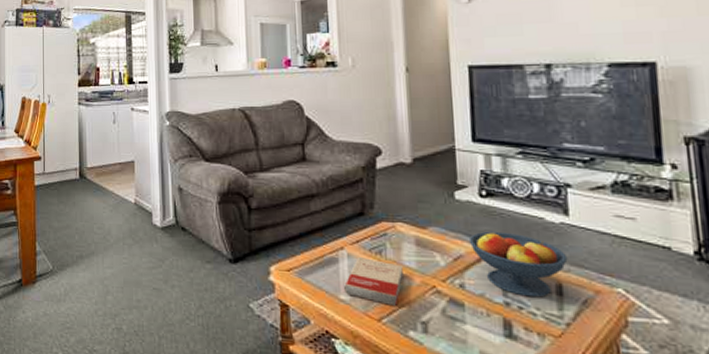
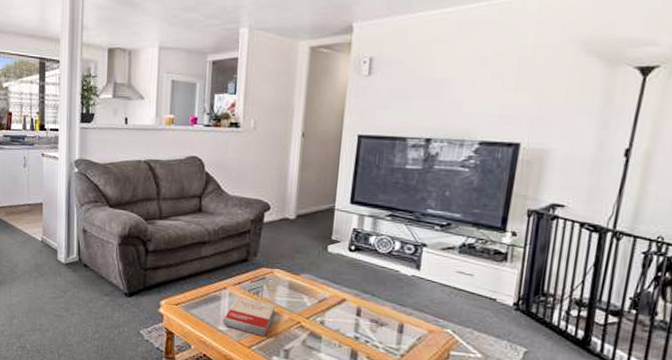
fruit bowl: present [468,231,568,298] -> none [333,279,412,334]

